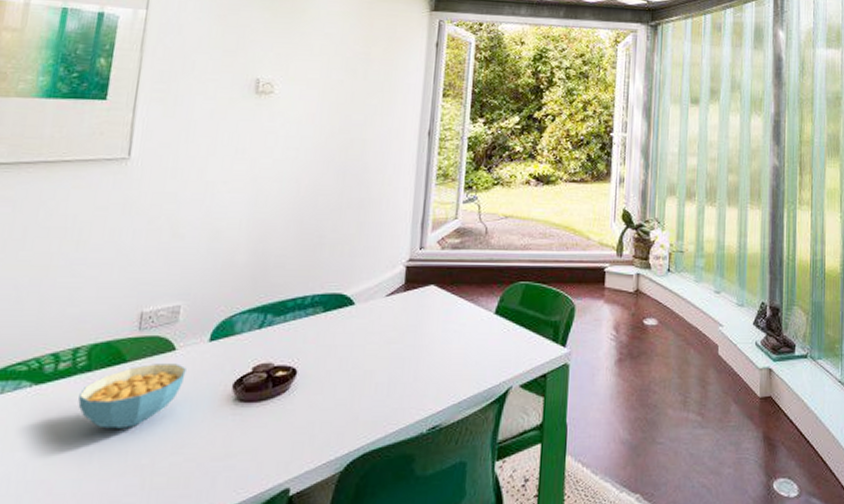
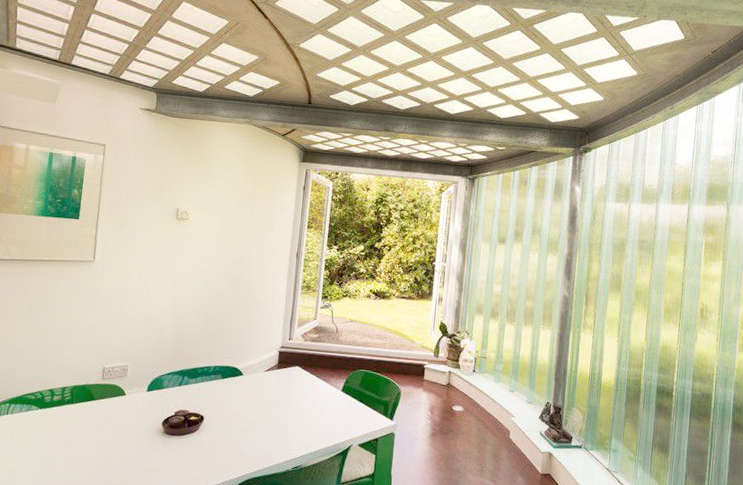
cereal bowl: present [78,364,186,429] -> none [66,402,132,444]

